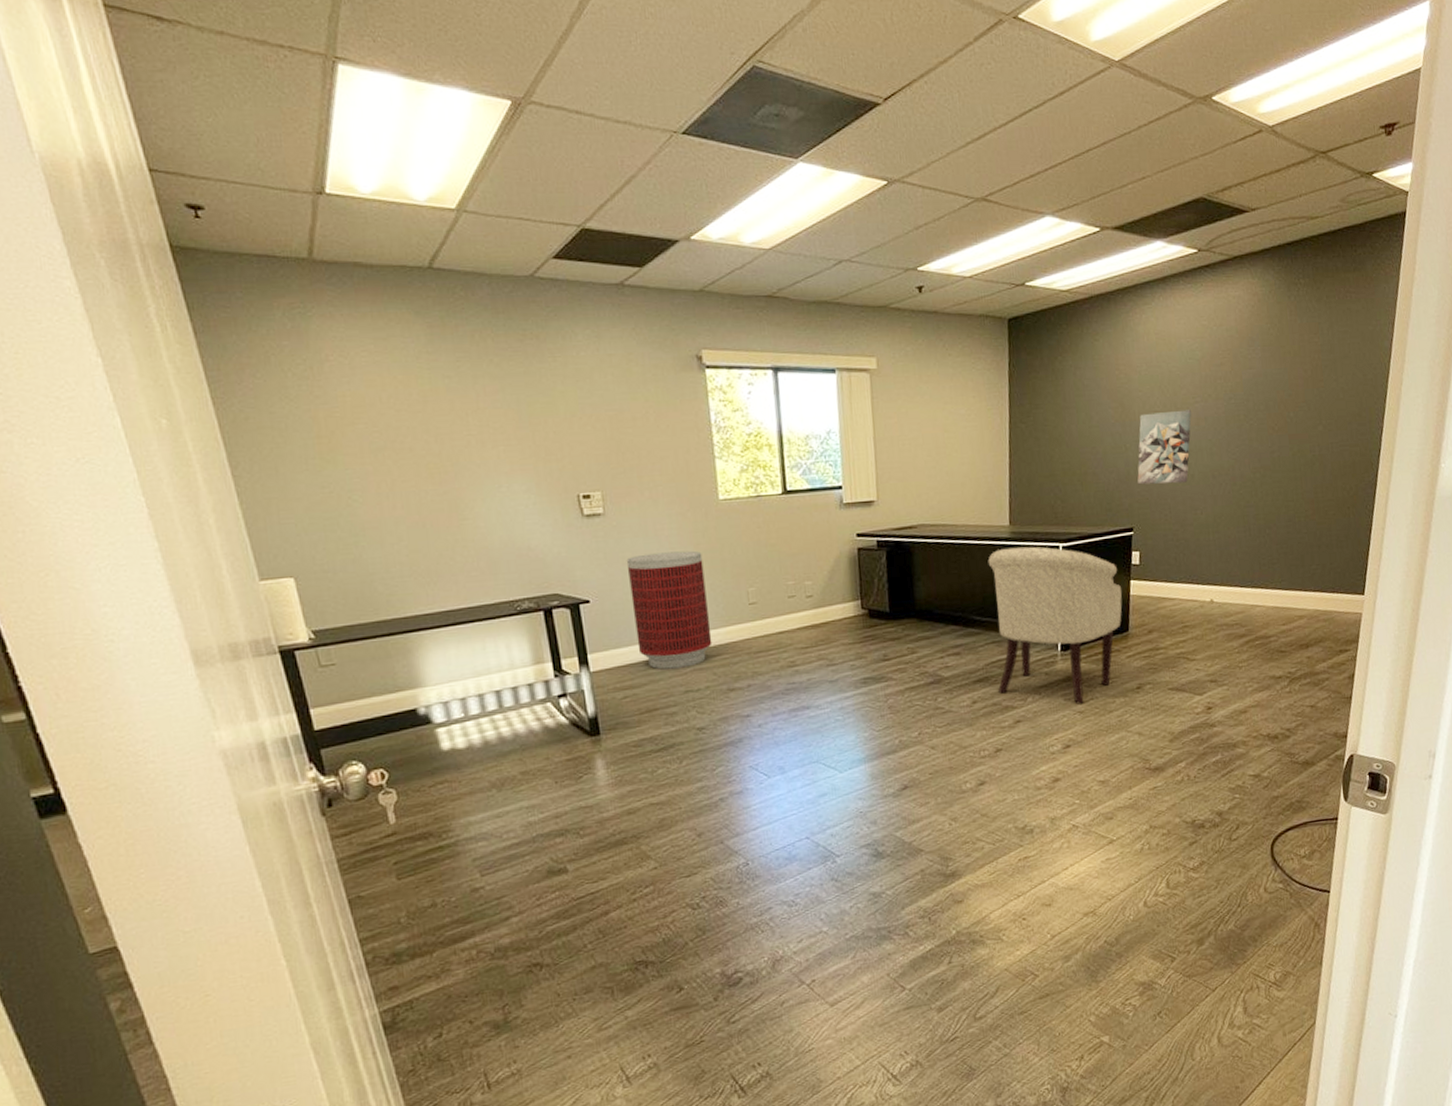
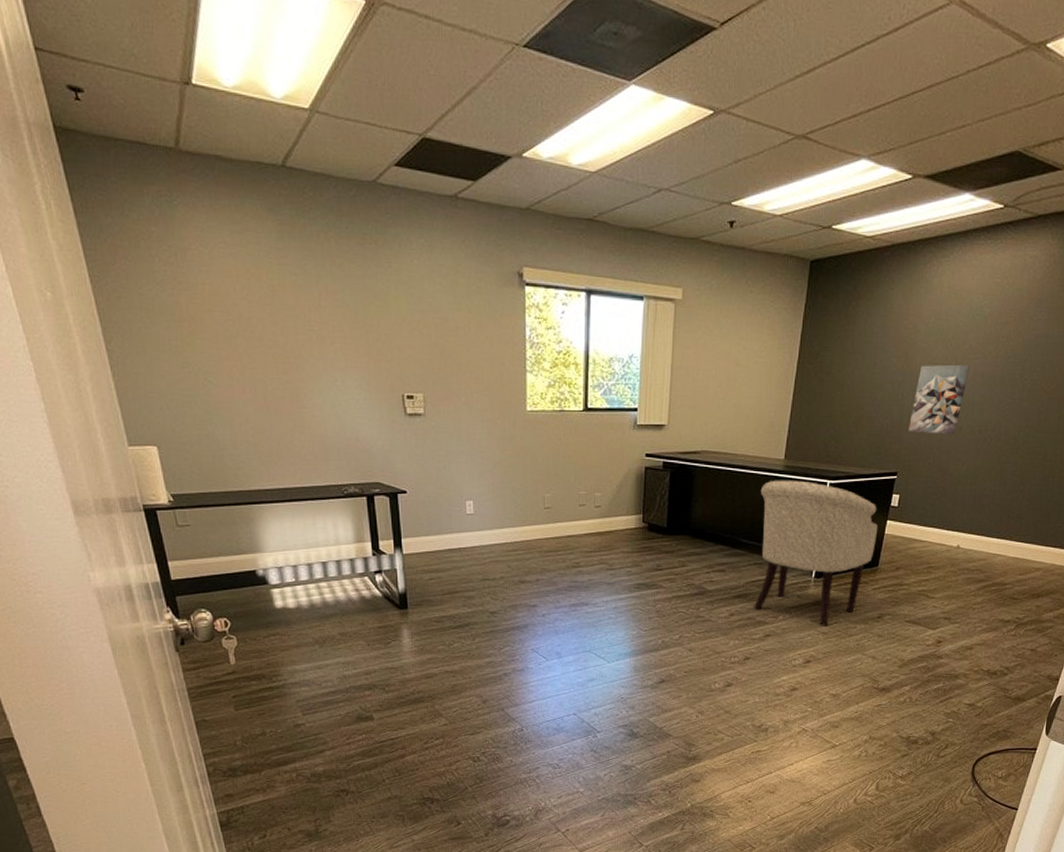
trash can: present [626,550,712,670] -> none [440,454,509,558]

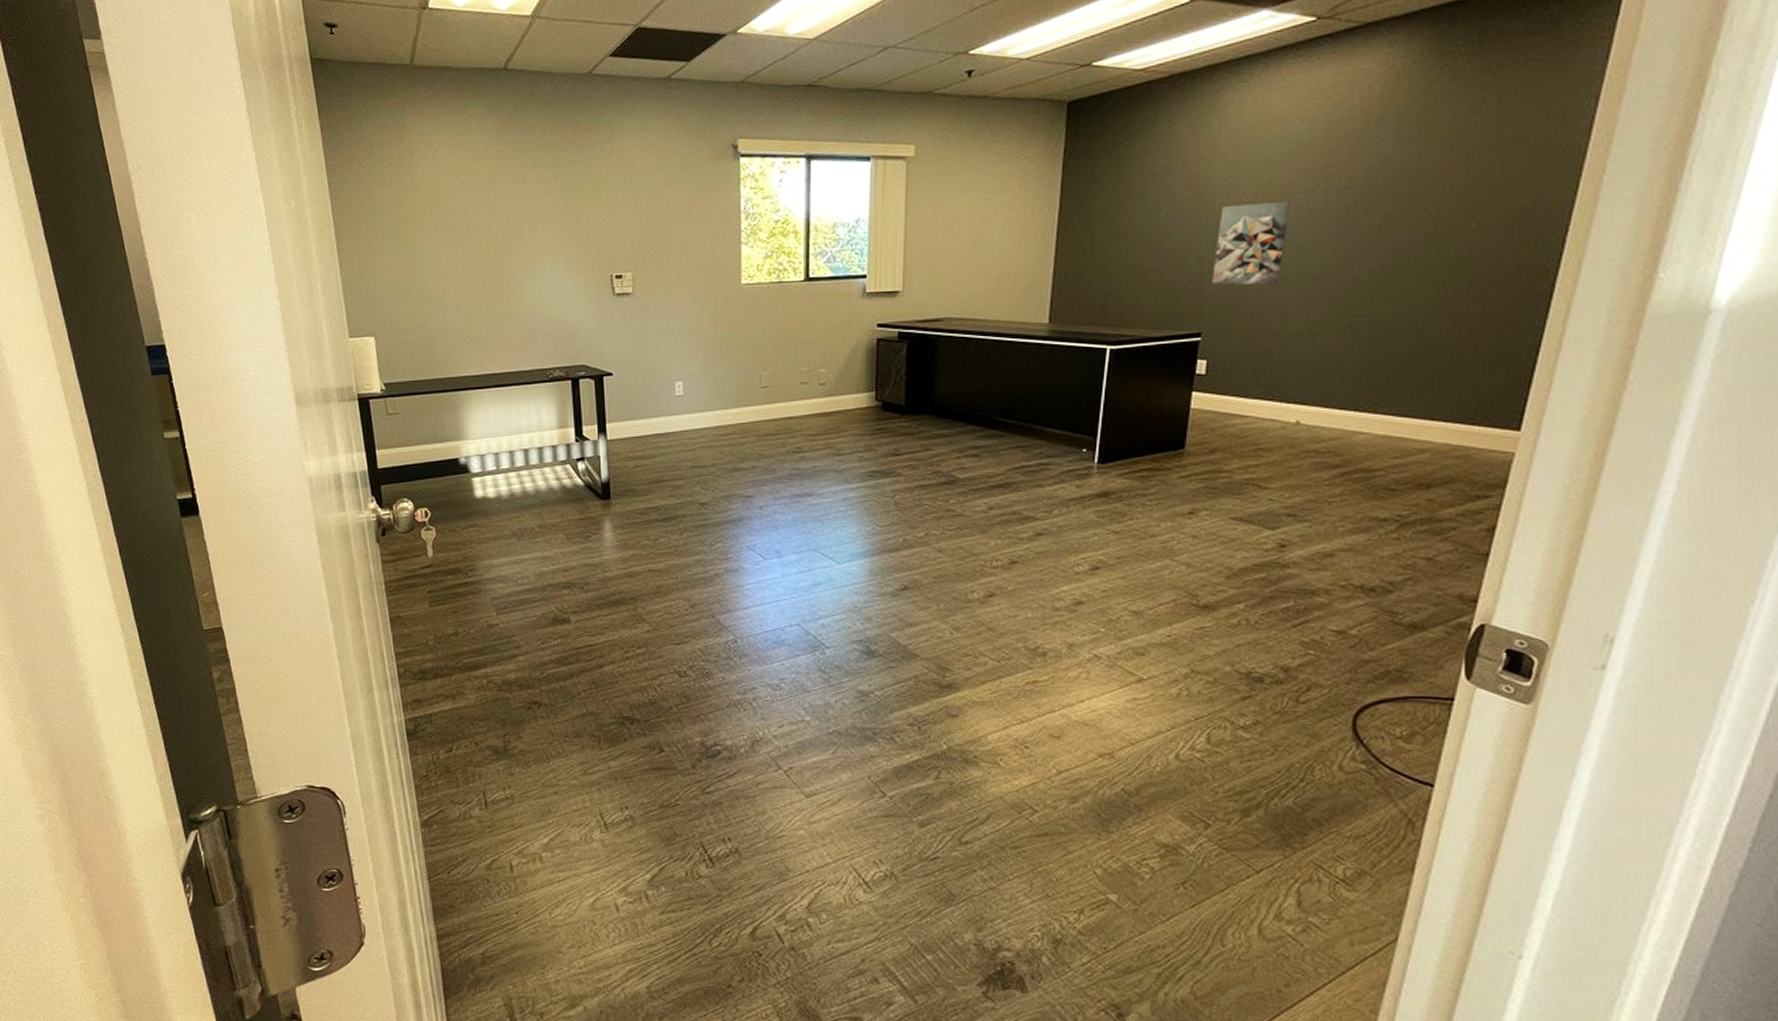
chair: present [754,480,877,626] -> none [1019,347,1179,524]

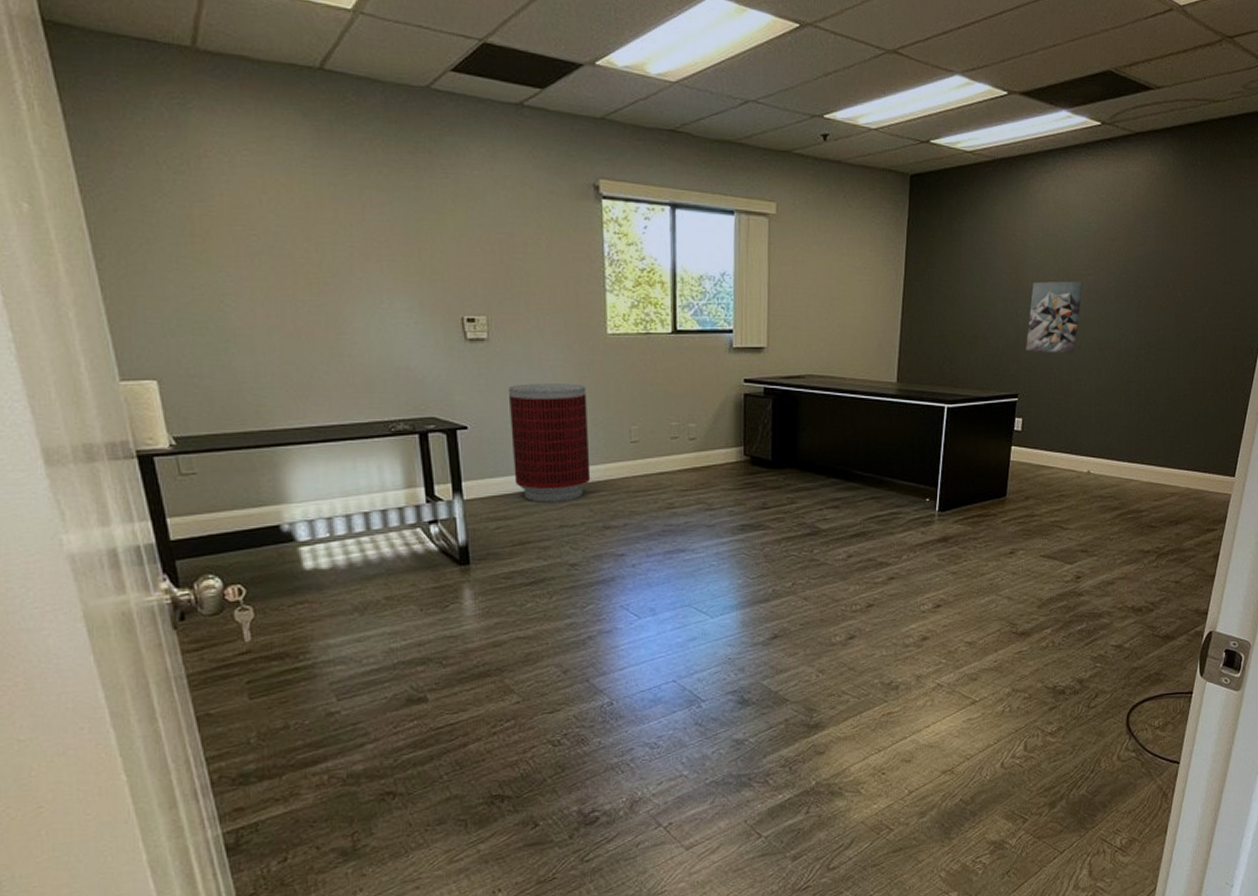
trash can: none [649,332,722,444] -> present [508,383,591,502]

